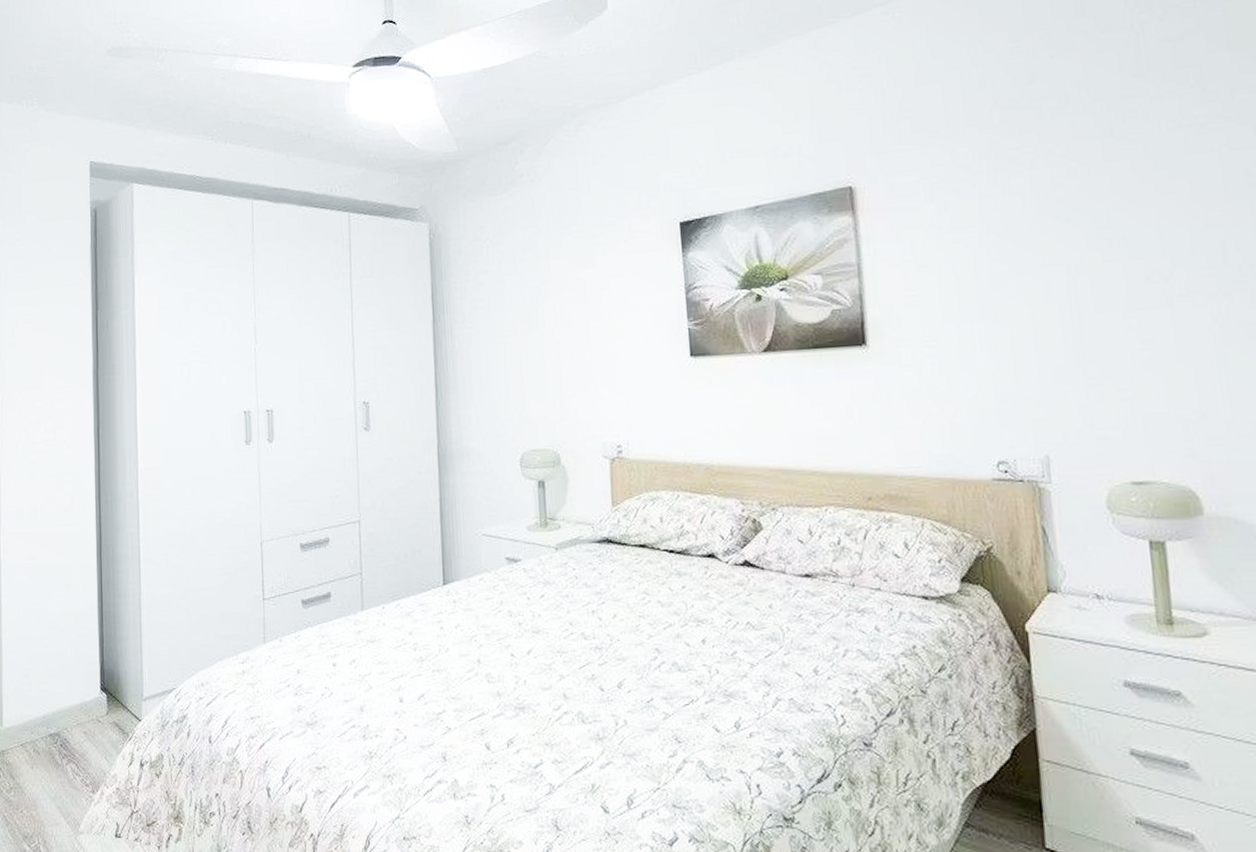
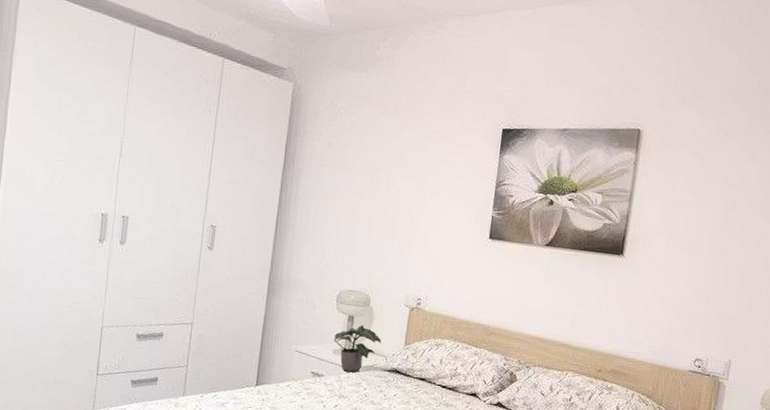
potted plant: none [526,489,583,551] -> present [334,325,381,373]

